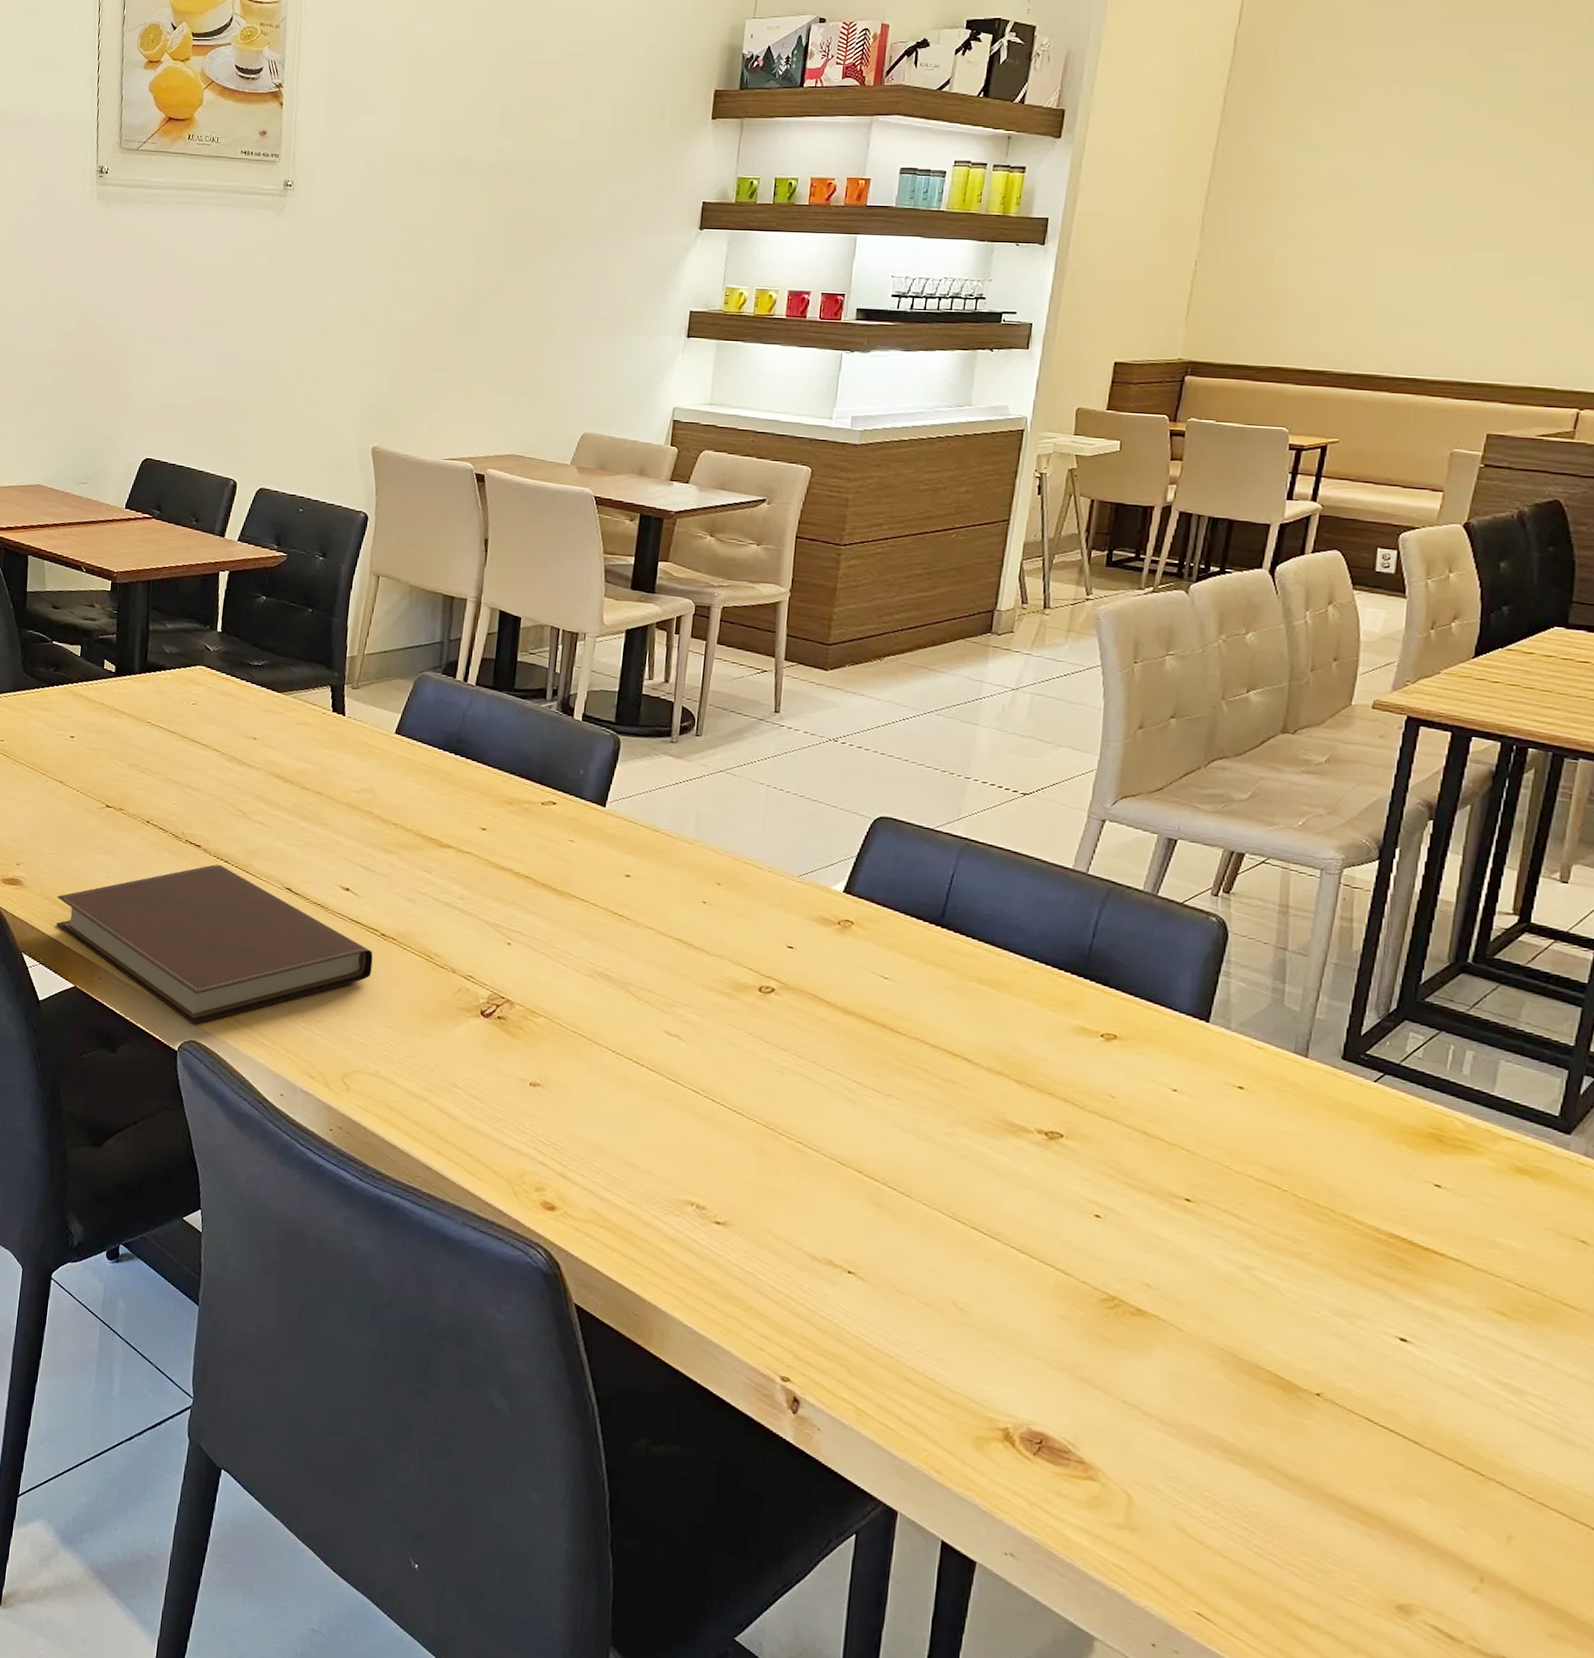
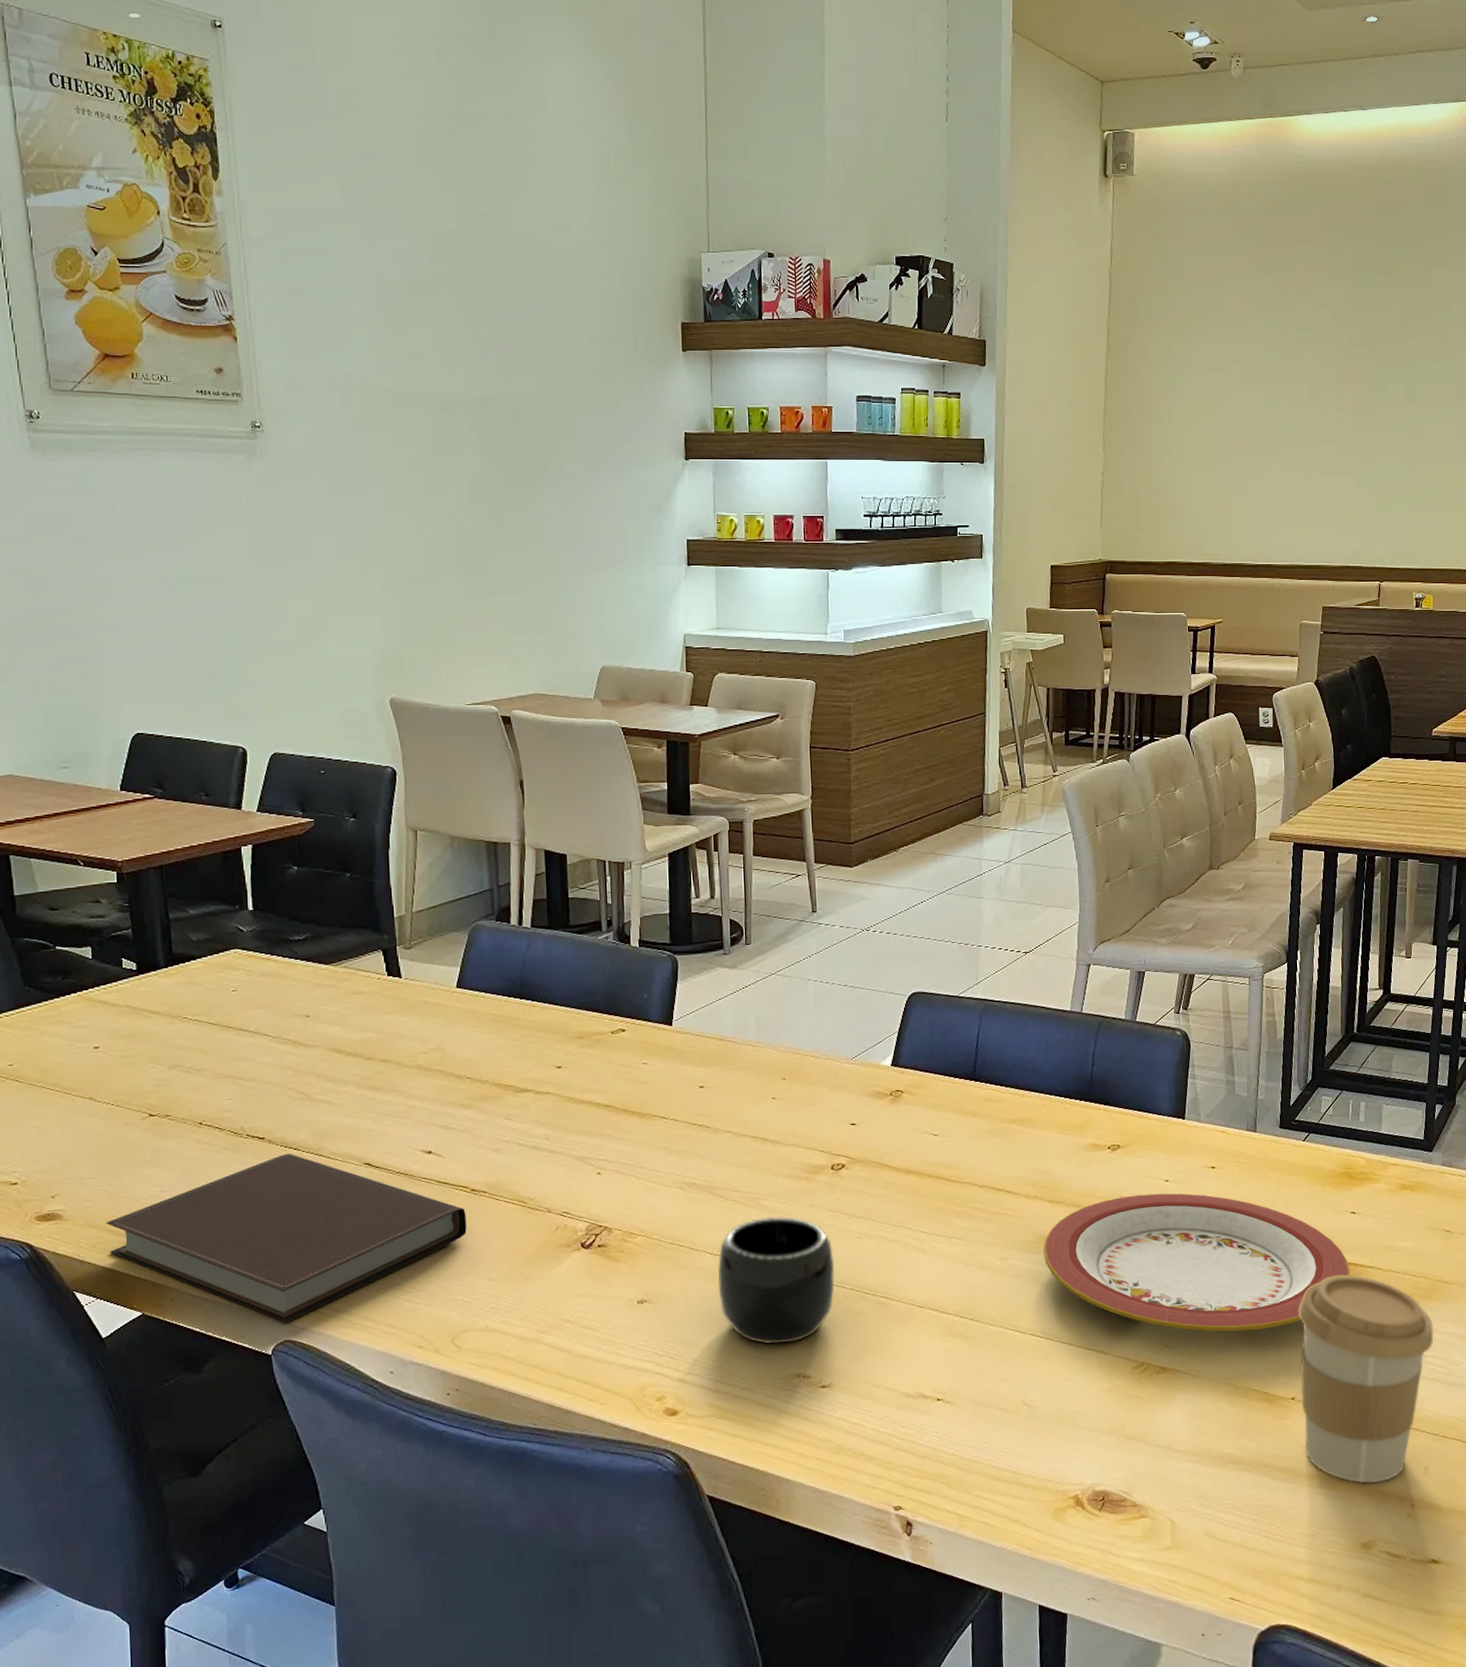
mug: none [615,1026,749,1167] -> present [718,1216,835,1344]
plate: none [1001,1095,1425,1303] -> present [1043,1193,1351,1332]
coffee cup: none [1328,1257,1544,1536] -> present [1298,1274,1434,1484]

